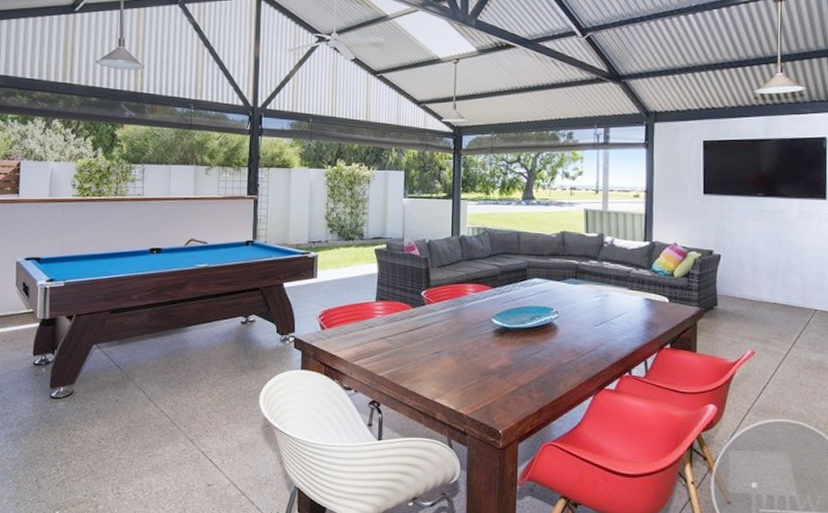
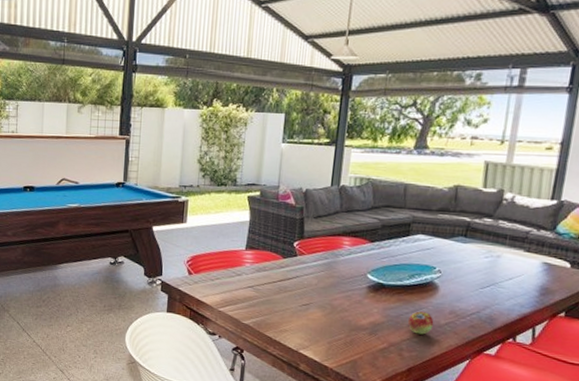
fruit: none [534,352,557,375] -> present [408,311,434,335]

